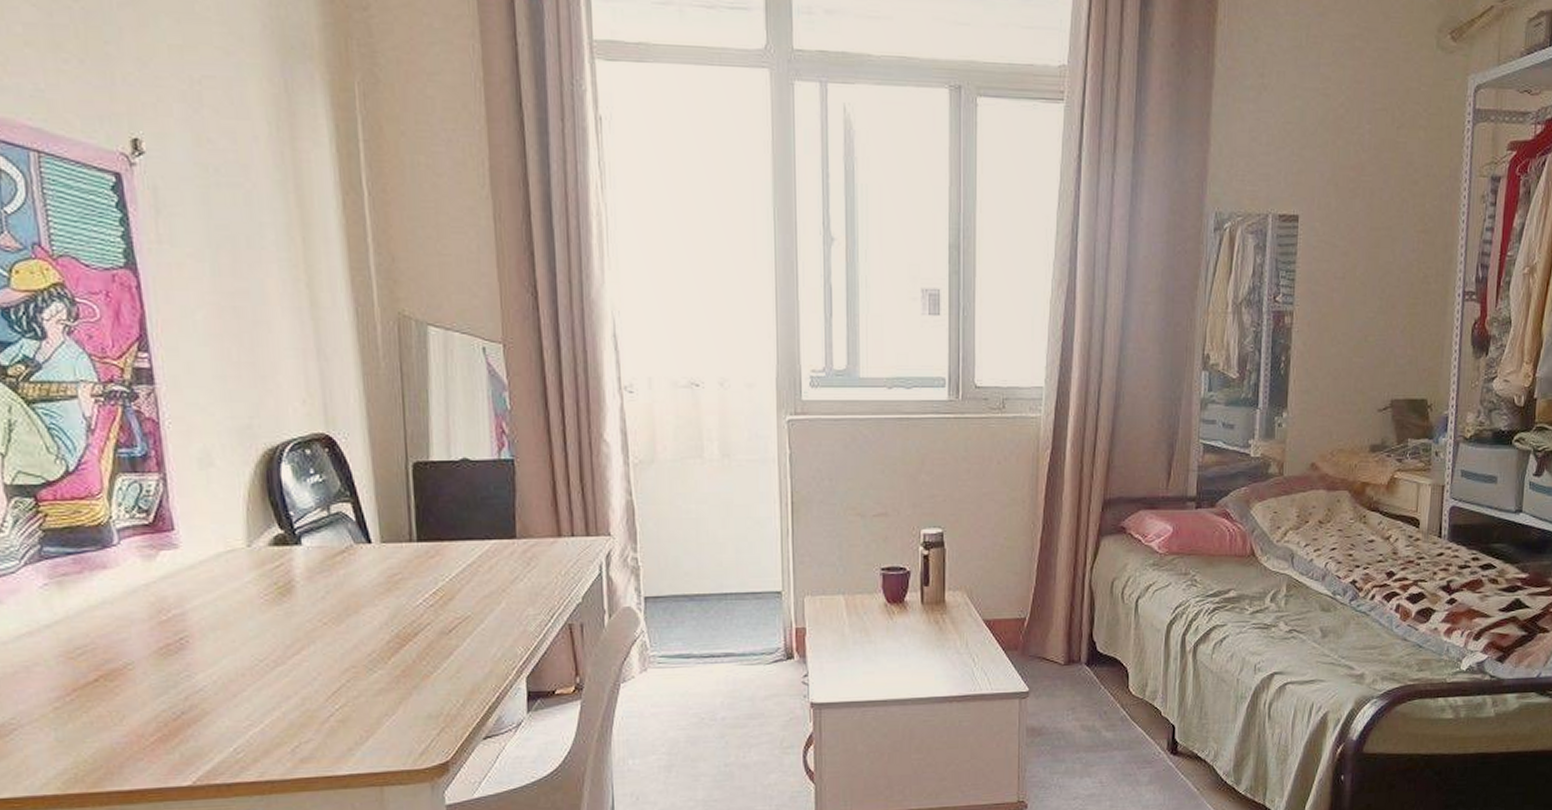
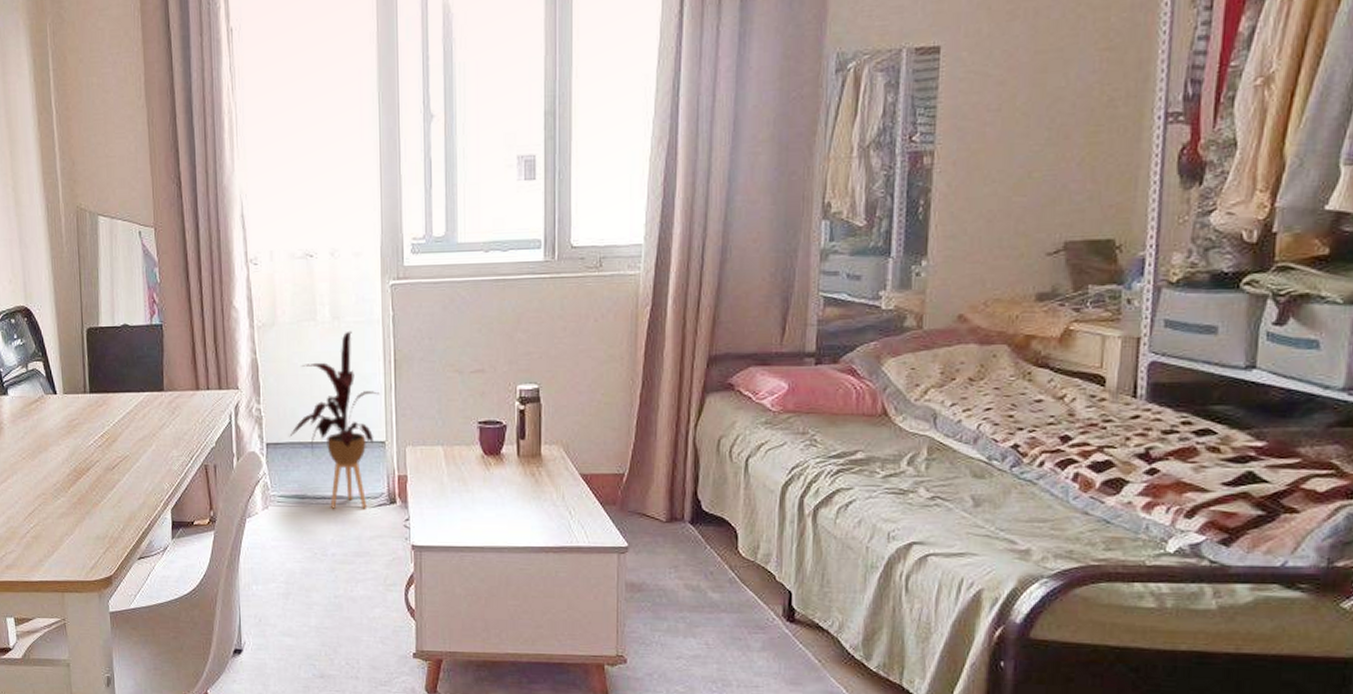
house plant: none [672,470,775,668] -> present [289,330,379,509]

